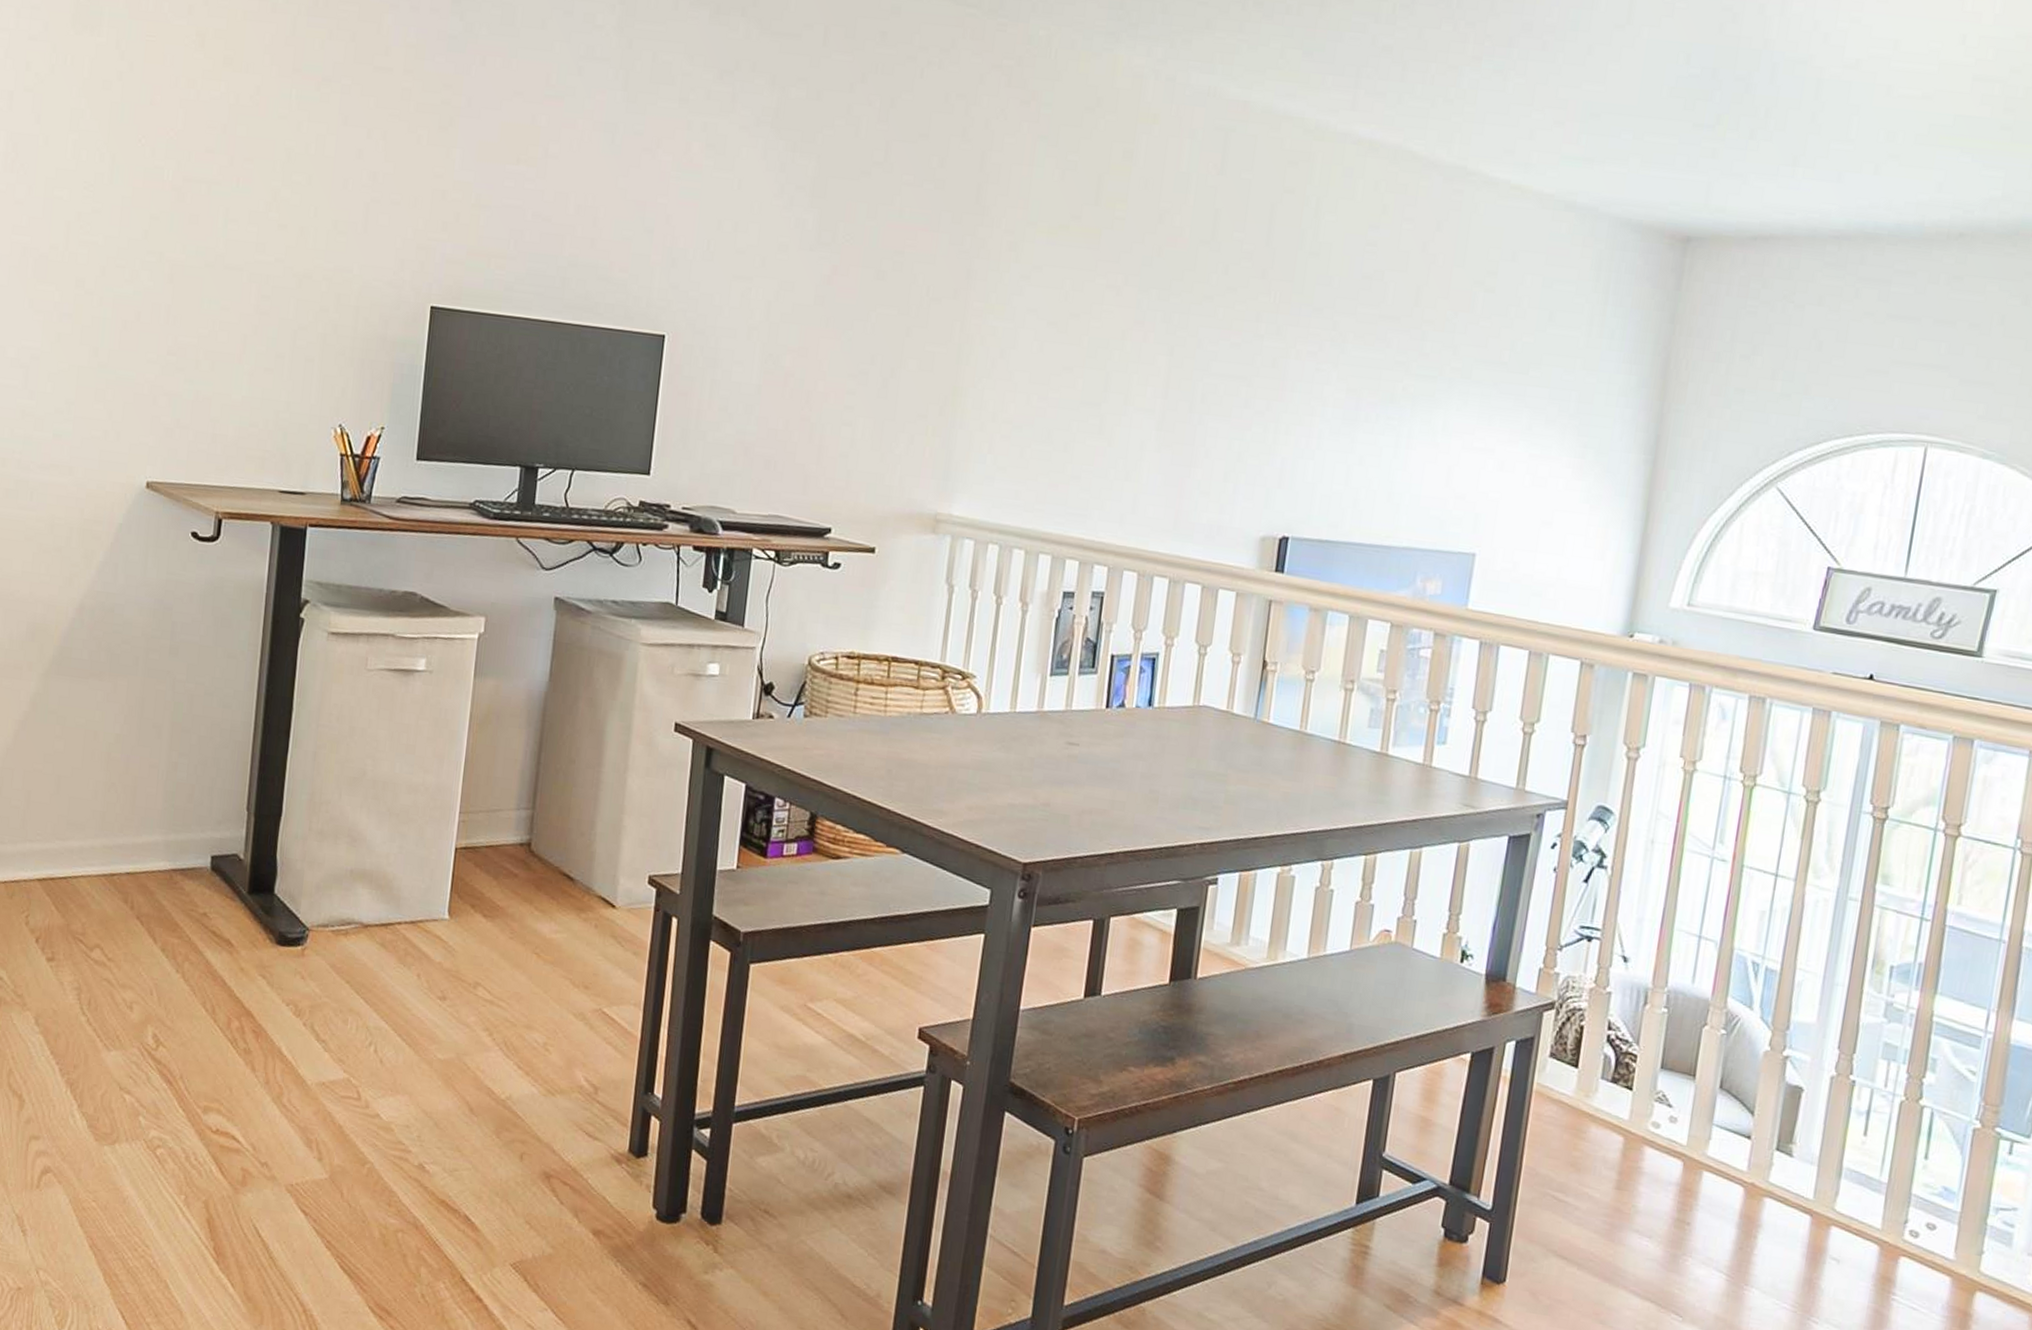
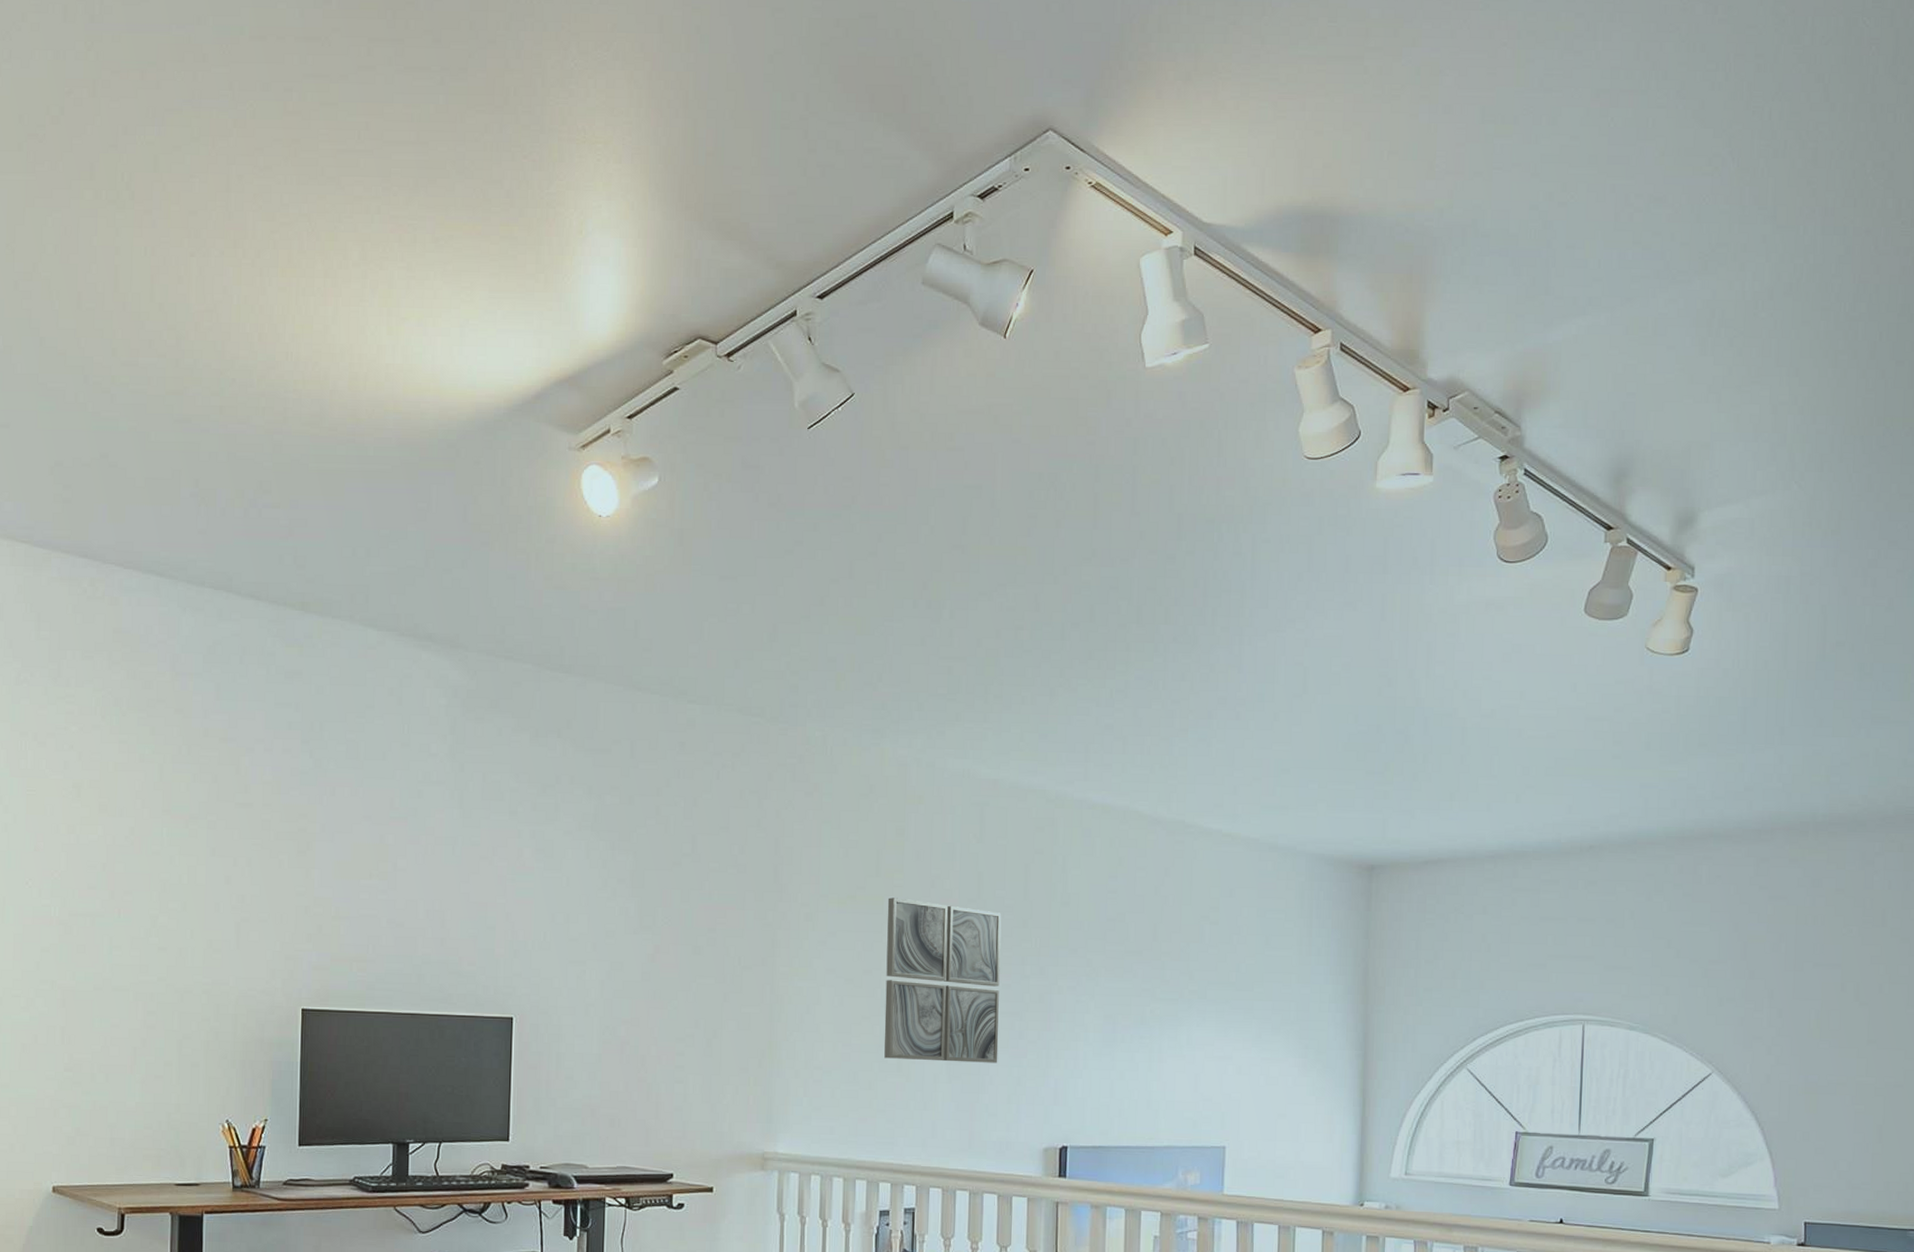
wall art: none [1085,231,1238,434] -> present [884,897,1002,1063]

